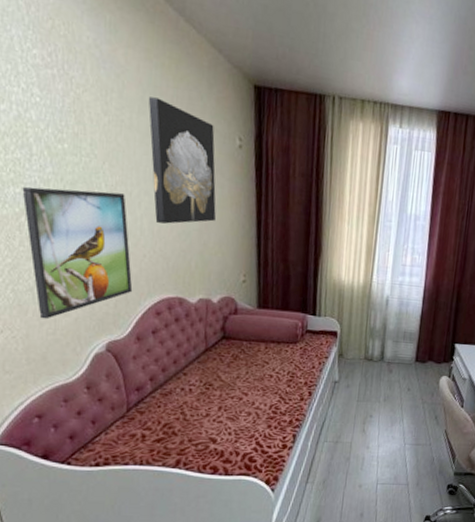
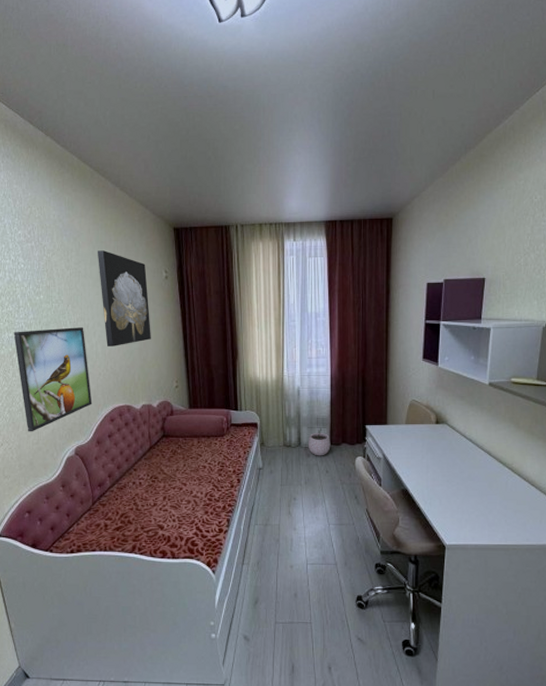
plant pot: none [391,343,417,373] -> present [308,428,331,456]

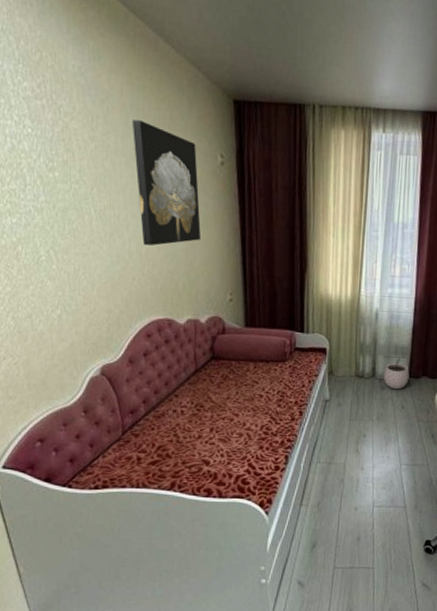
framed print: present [13,327,92,432] -> none [18,216,124,345]

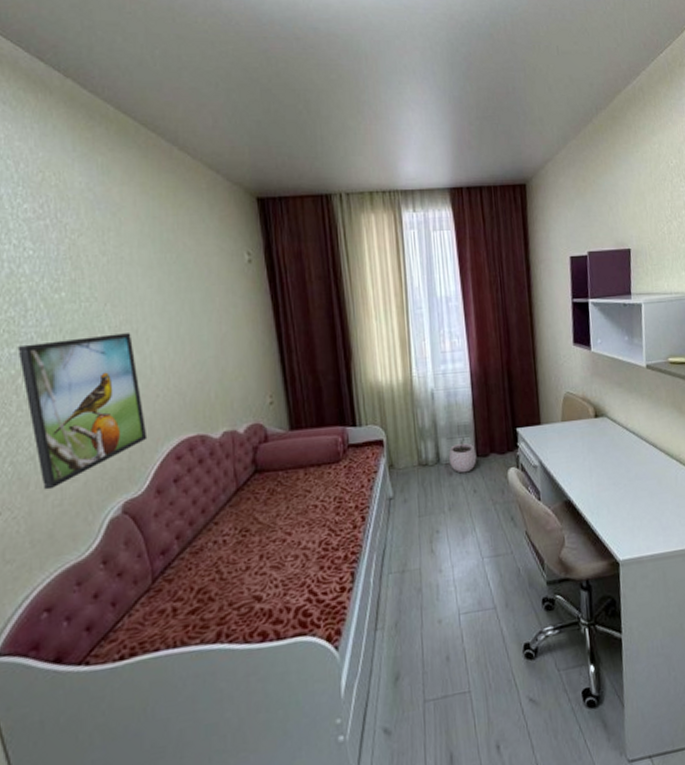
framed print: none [18,216,124,345] -> present [17,333,148,490]
wall art: present [131,120,201,246] -> none [147,228,232,357]

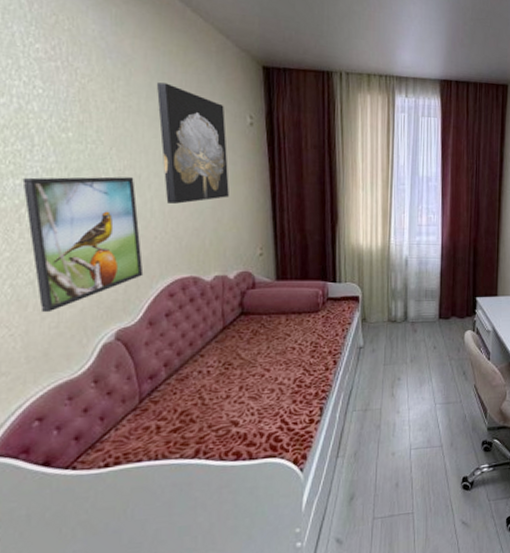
wall art: none [147,228,232,357] -> present [156,82,229,204]
plant pot: present [448,438,477,473] -> none [415,301,440,331]

